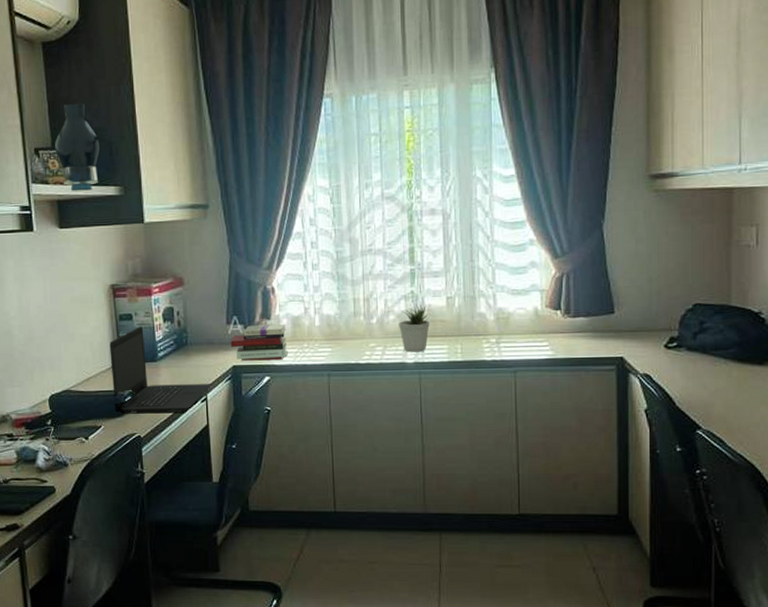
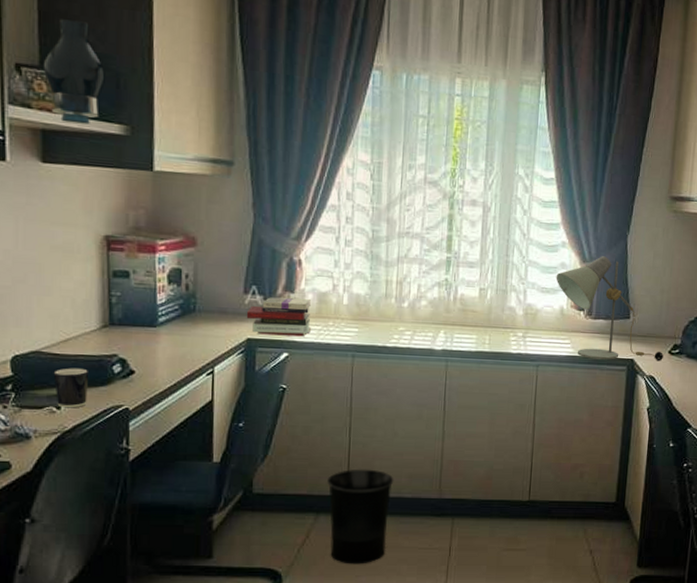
mug: none [80,402,108,438] -> present [53,368,88,408]
laptop: present [109,326,211,414] -> none [97,286,220,386]
waste bin: none [315,485,378,580] -> present [327,469,394,564]
potted plant: present [399,304,430,352] -> none [430,292,461,340]
desk lamp: none [526,249,658,360] -> present [556,256,663,361]

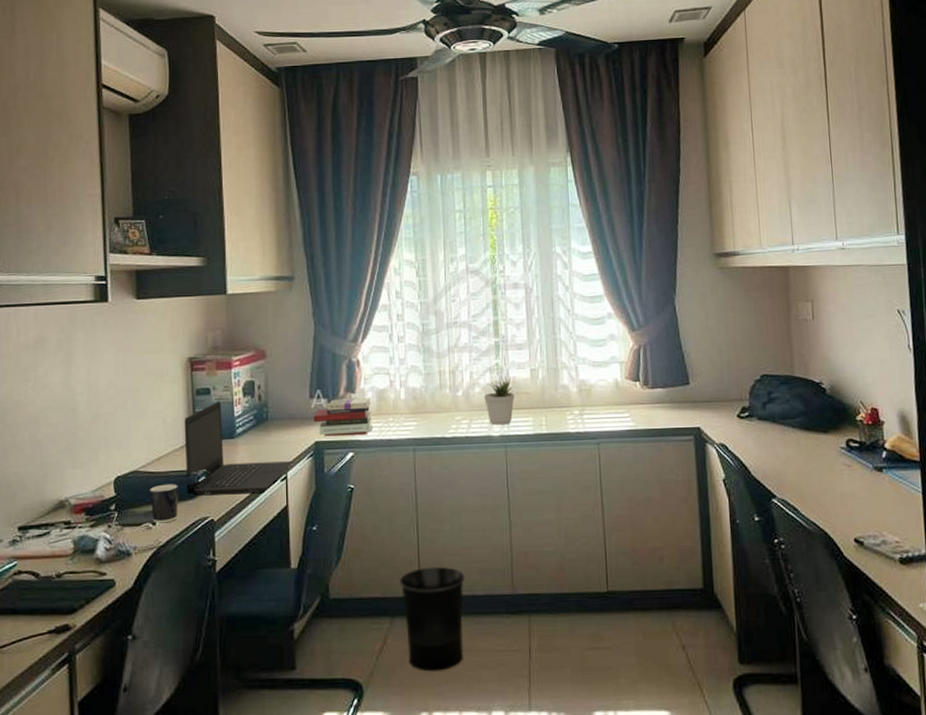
vase: present [43,19,105,125] -> none [136,174,185,262]
laptop: none [97,286,220,386] -> present [184,401,292,496]
potted plant: none [430,292,461,340] -> present [484,376,515,425]
desk lamp: present [556,256,663,361] -> none [606,322,732,431]

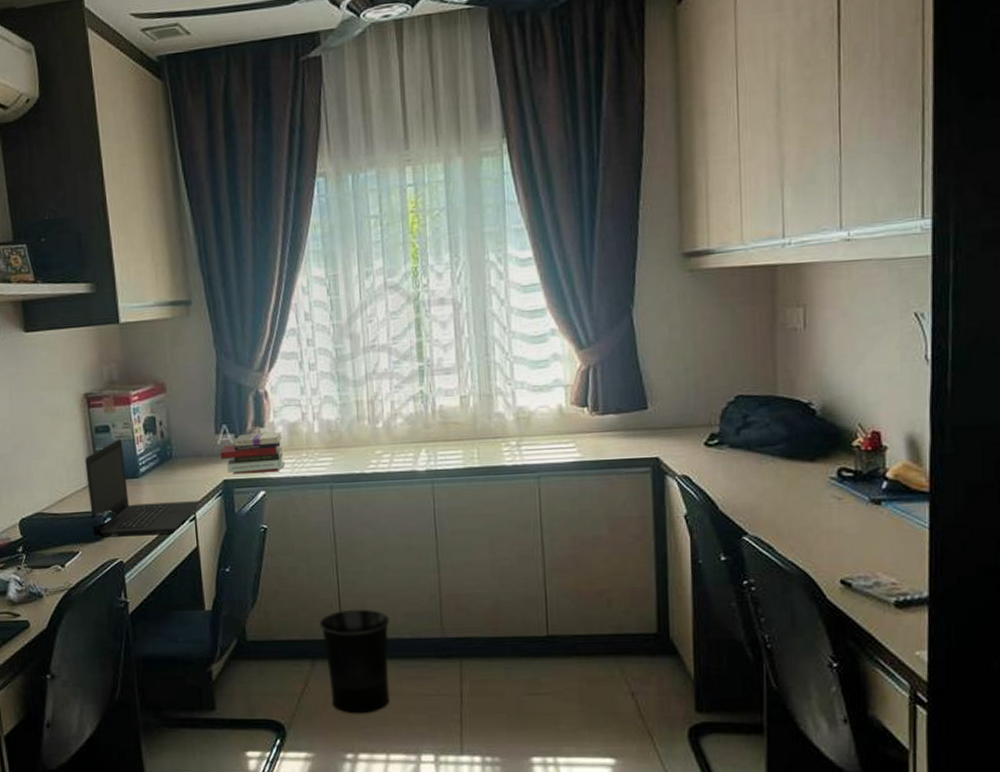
mug: present [149,484,178,524] -> none [55,525,87,566]
potted plant: present [484,376,515,425] -> none [407,404,442,459]

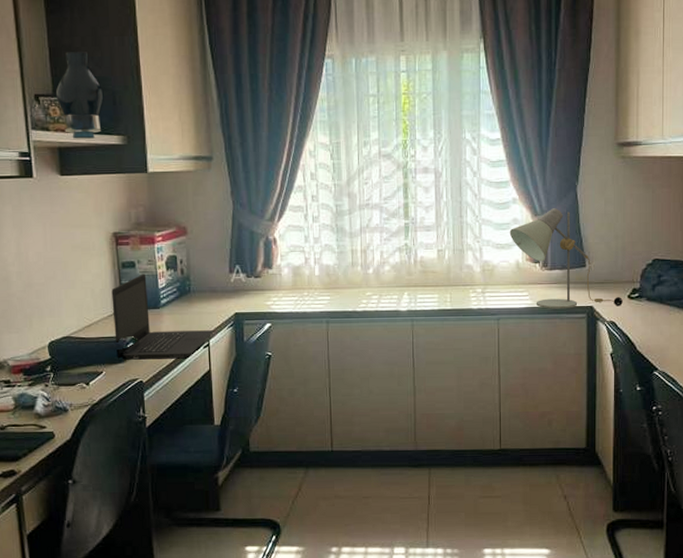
vase: none [16,191,69,290] -> present [55,52,104,139]
books: present [220,432,286,474] -> none [232,274,290,308]
waste bin: present [320,609,391,714] -> none [313,425,373,514]
desk lamp: none [548,338,698,463] -> present [509,208,623,309]

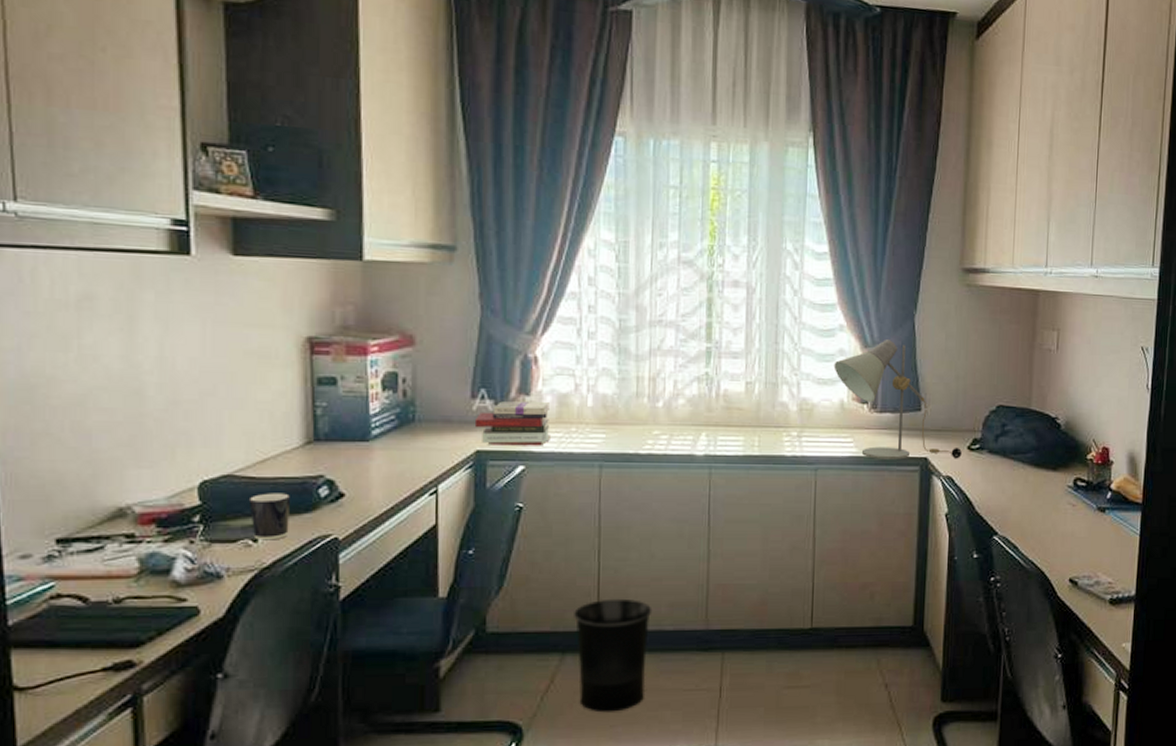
vase: present [55,52,104,139] -> none [233,90,305,210]
mug: none [81,349,110,384] -> present [248,493,290,540]
laptop: present [111,274,214,360] -> none [299,394,445,509]
books: none [232,274,290,308] -> present [474,401,552,446]
waste bin: none [313,425,373,514] -> present [574,598,653,712]

